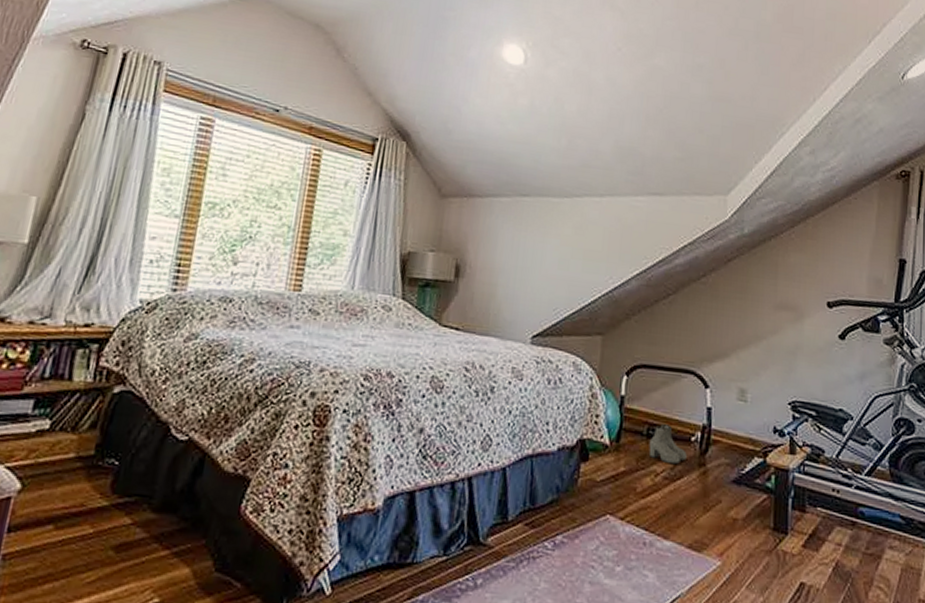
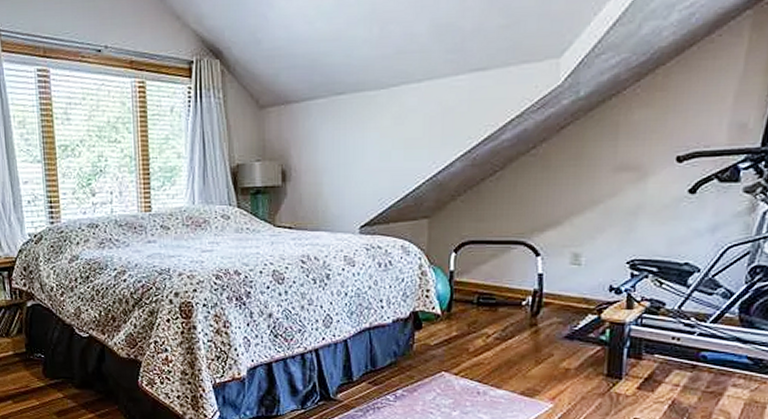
boots: present [649,424,687,464] -> none [479,293,518,325]

